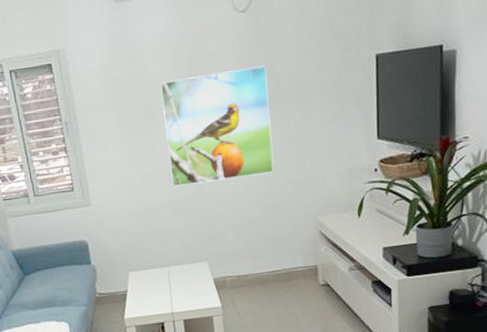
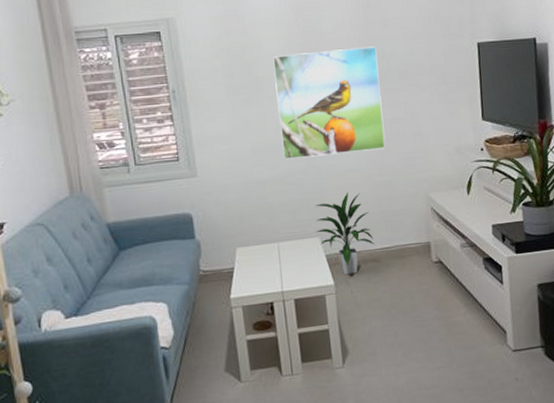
indoor plant: none [202,217,261,297] -> present [314,192,375,275]

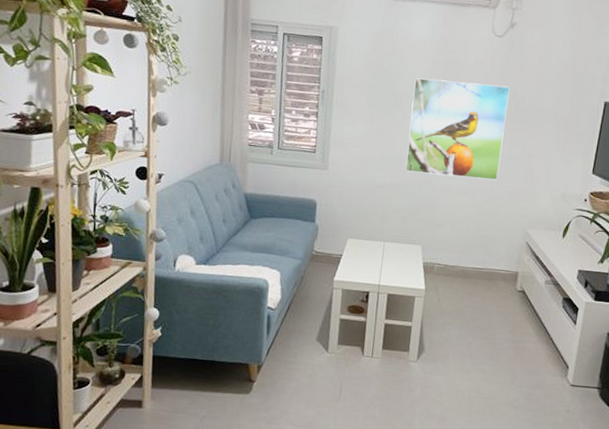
indoor plant: present [314,192,375,275] -> none [419,212,471,284]

